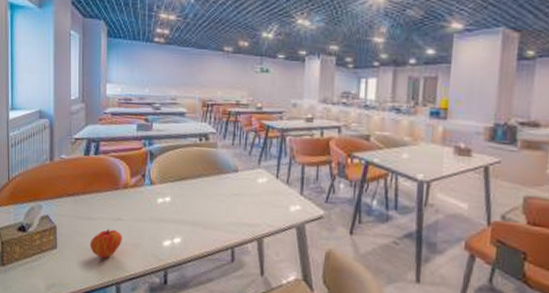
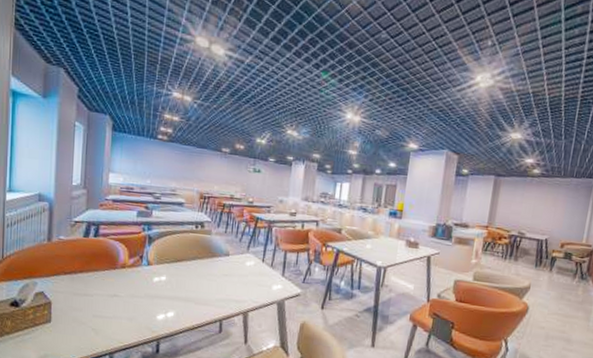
fruit: present [90,228,122,259] -> none [85,304,118,332]

